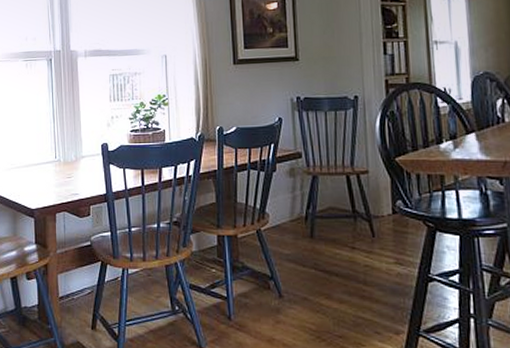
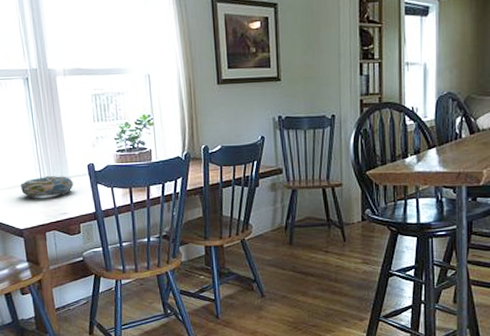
decorative bowl: none [36,154,86,176] -> present [21,175,74,197]

